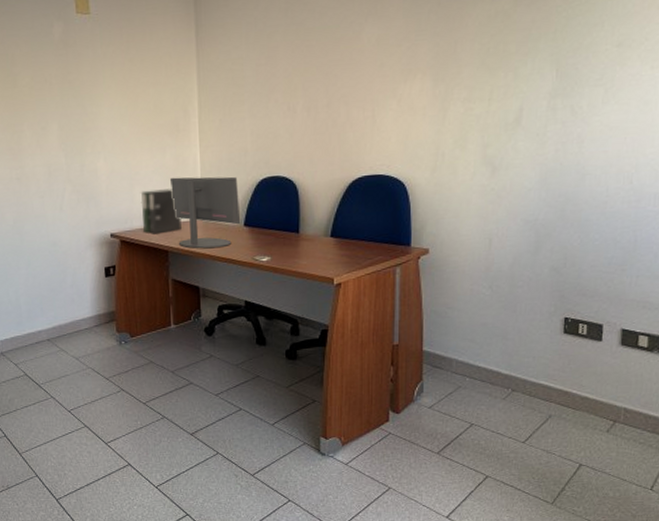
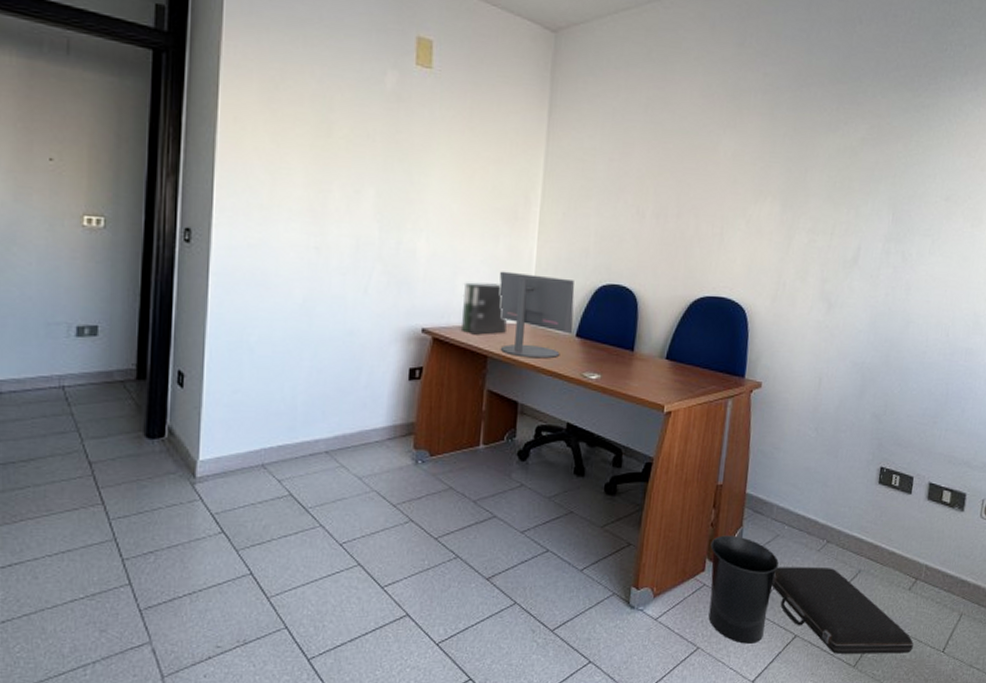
waste bin: none [392,389,464,484] -> present [708,535,780,644]
briefcase: none [458,413,616,492] -> present [772,566,914,654]

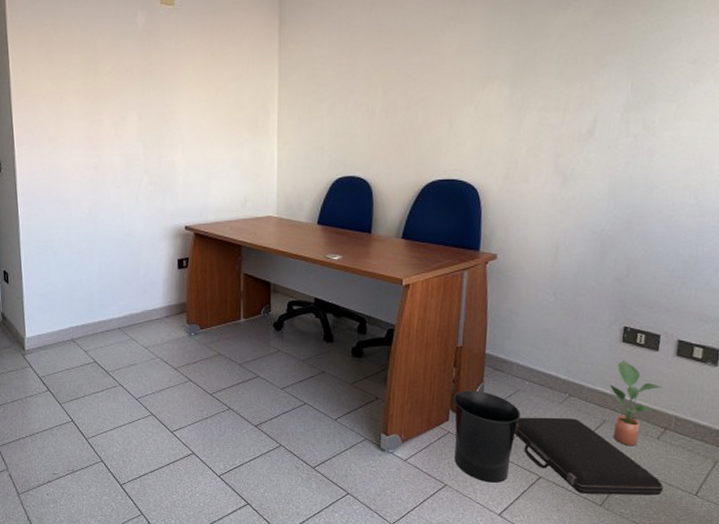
binder: present [462,282,507,337] -> none [216,184,256,230]
computer monitor: present [499,271,575,359] -> none [246,173,315,245]
potted plant: none [866,504,914,599] -> present [610,360,662,446]

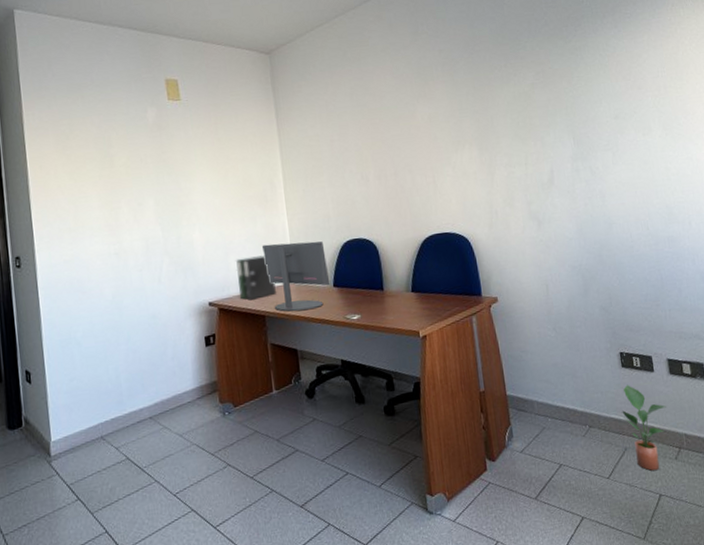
binder: none [216,184,256,230] -> present [236,255,276,302]
computer monitor: none [246,173,315,245] -> present [261,241,331,312]
waste bin: present [453,390,522,483] -> none [486,434,554,532]
briefcase: present [514,417,664,495] -> none [548,450,694,529]

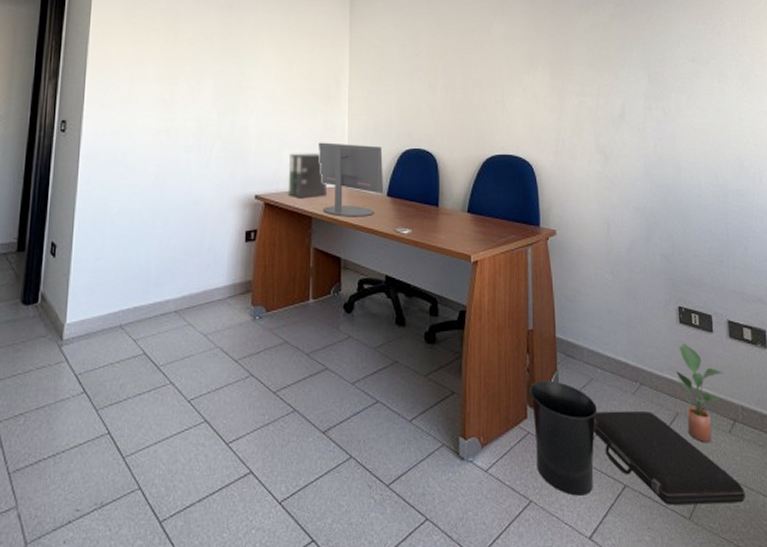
waste bin: none [486,434,554,532] -> present [529,380,598,496]
briefcase: none [548,450,694,529] -> present [593,410,745,505]

